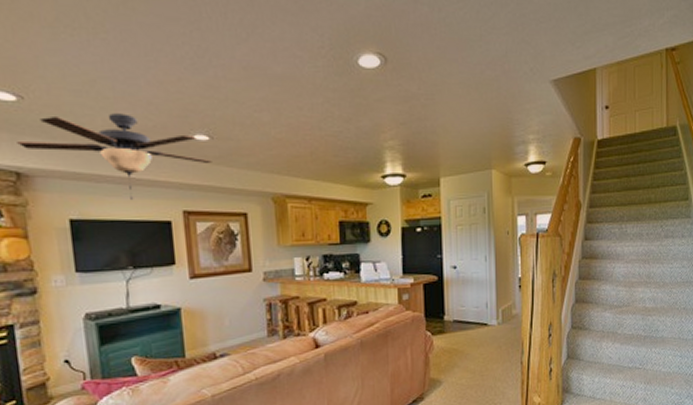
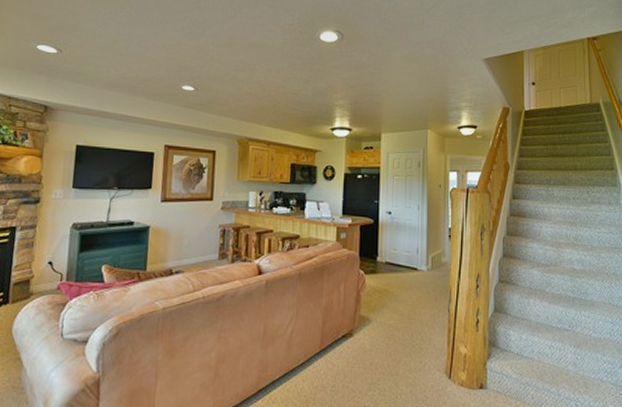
ceiling fan: present [17,113,212,200] -> none [50,66,194,133]

